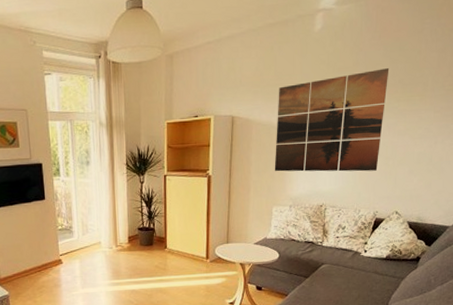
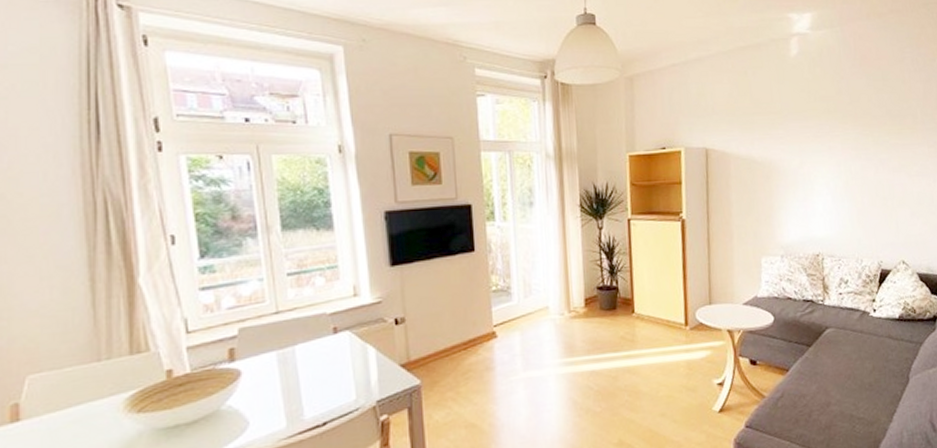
wall art: present [274,68,389,172] -> none [756,98,876,215]

